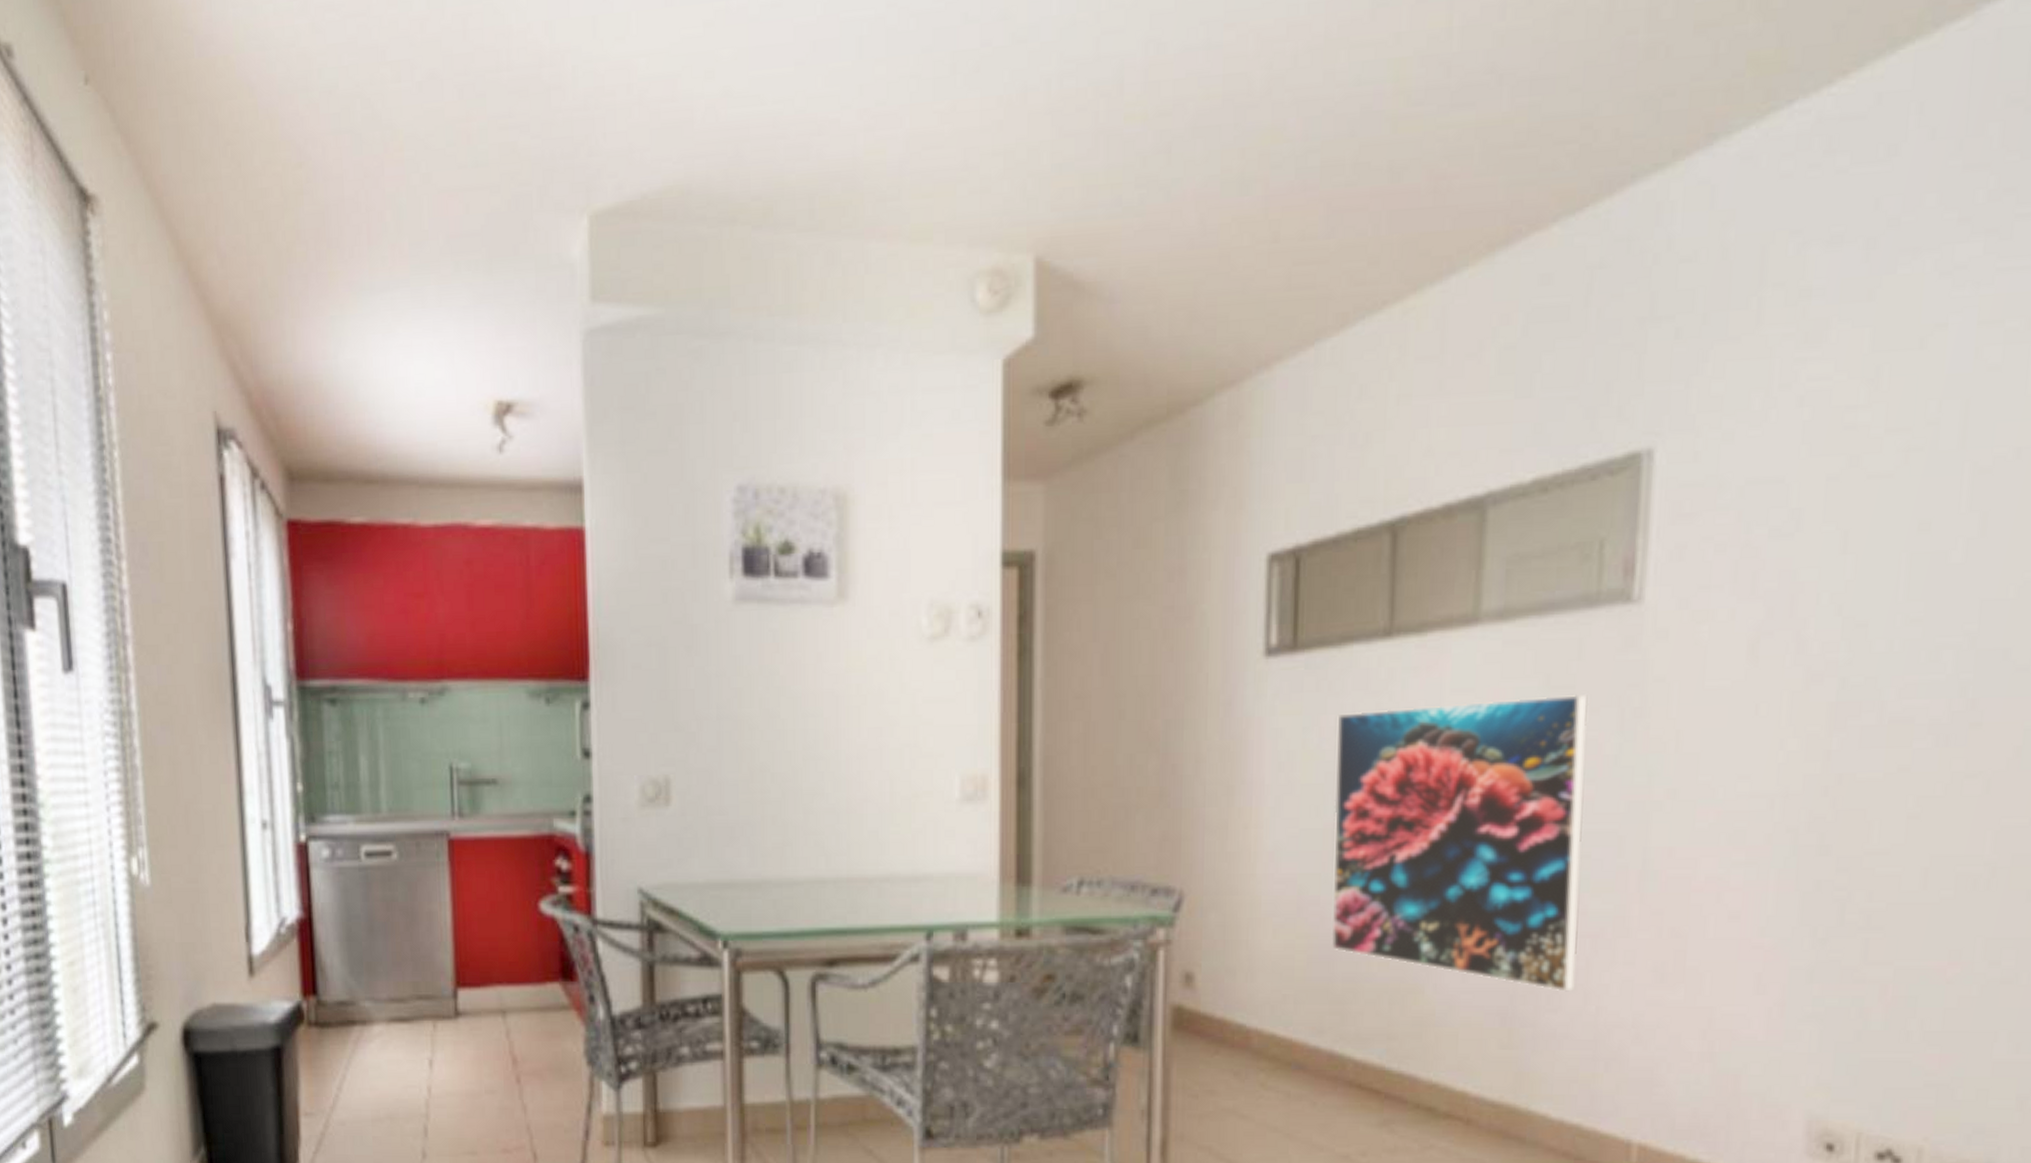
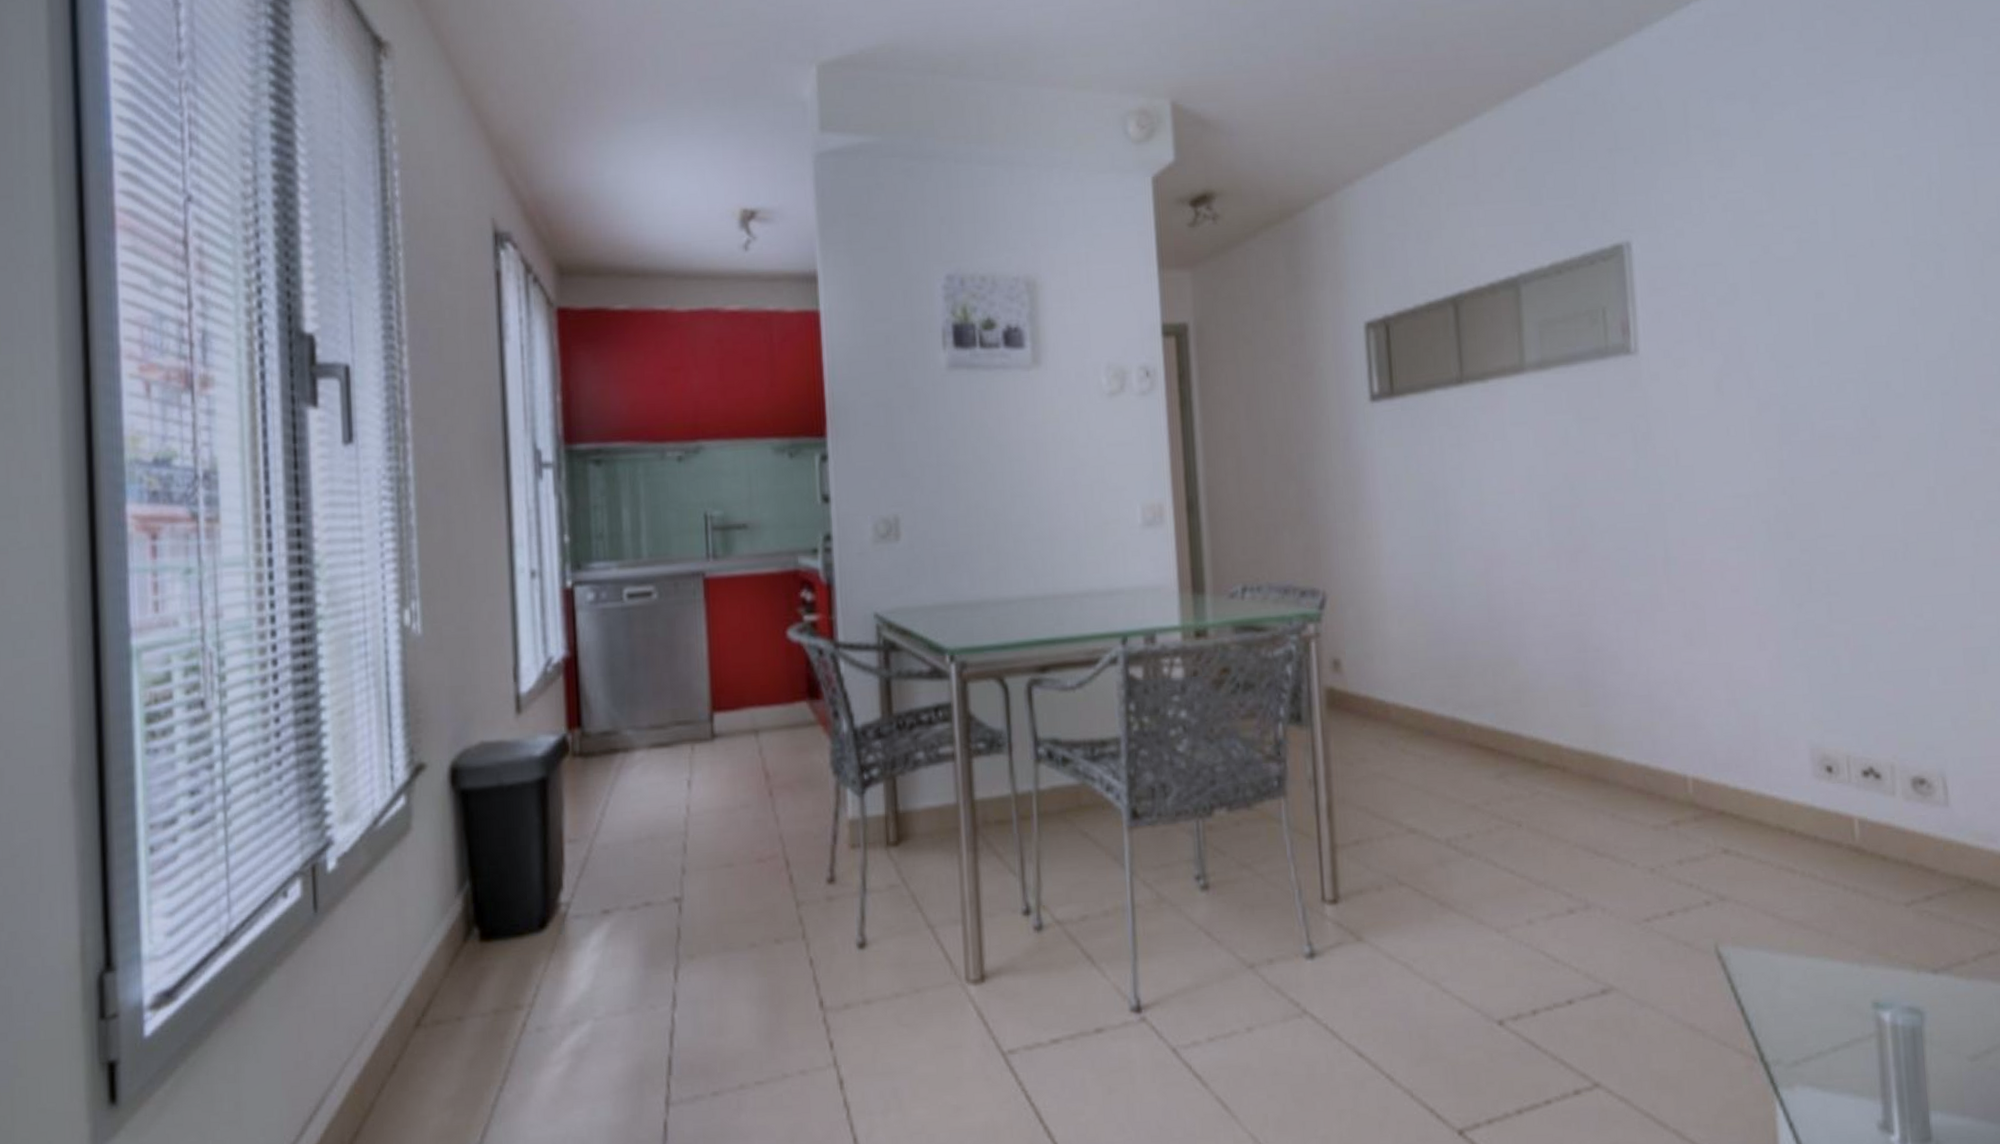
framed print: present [1331,693,1588,992] -> none [1429,423,1629,657]

